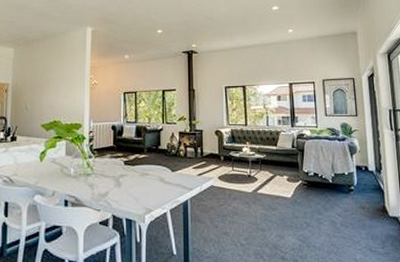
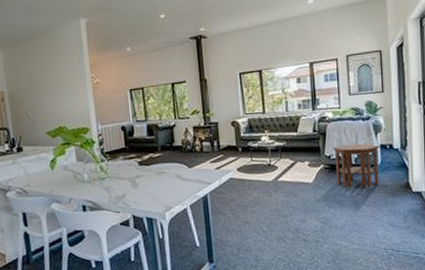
side table: none [310,163,356,209] -> present [332,143,380,189]

